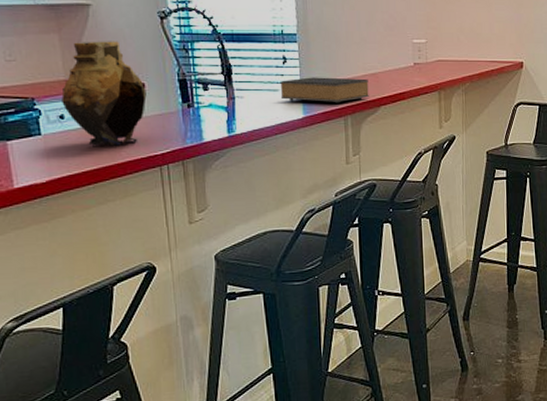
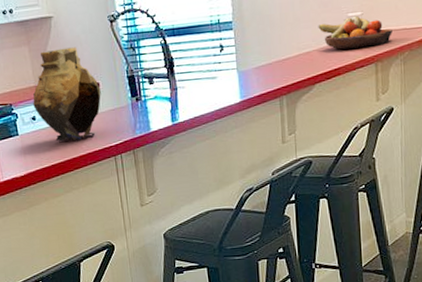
book: present [280,77,369,103] -> none [217,58,304,87]
fruit bowl: none [384,42,455,74] -> present [318,15,392,50]

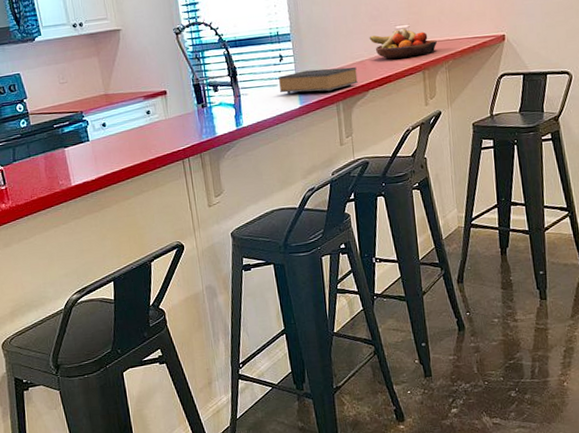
vase: present [33,47,101,141] -> none [103,57,169,146]
book: none [217,58,304,87] -> present [278,67,358,94]

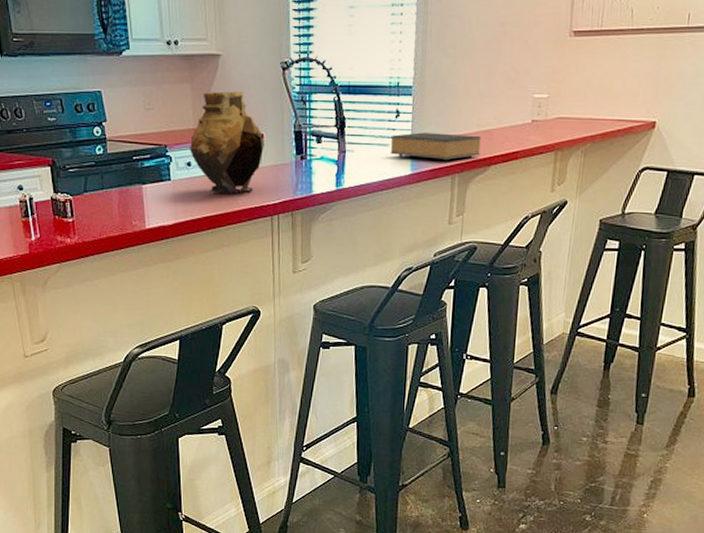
vase: none [103,57,169,146] -> present [190,91,264,195]
fruit bowl: present [369,28,437,59] -> none [501,97,577,133]

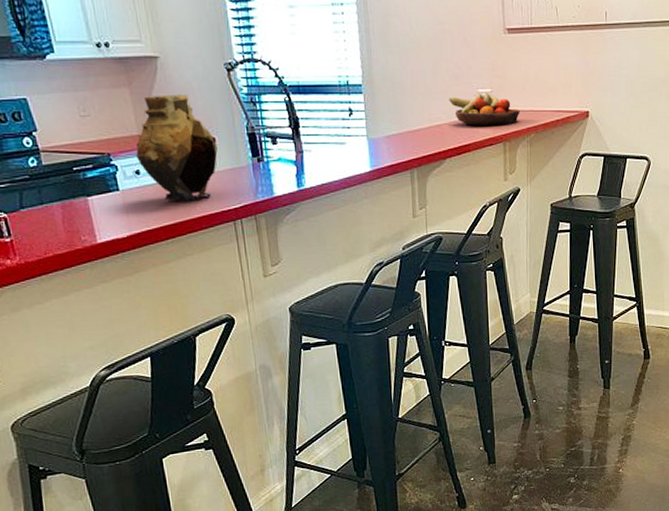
book: present [390,132,481,161] -> none [346,129,435,156]
fruit bowl: none [501,97,577,133] -> present [449,92,520,126]

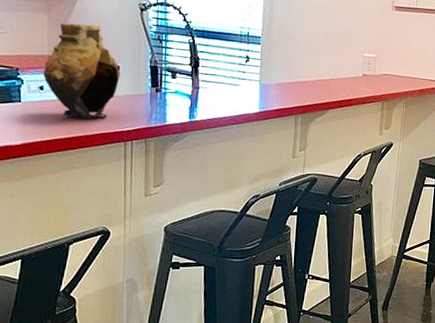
fruit bowl: present [449,92,520,126] -> none [337,56,399,87]

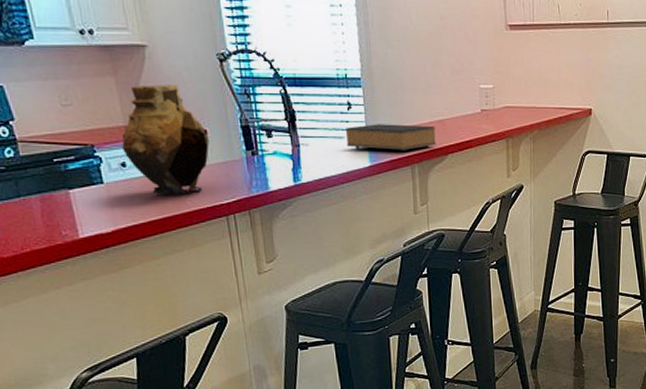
book: none [240,76,321,103] -> present [345,124,436,151]

